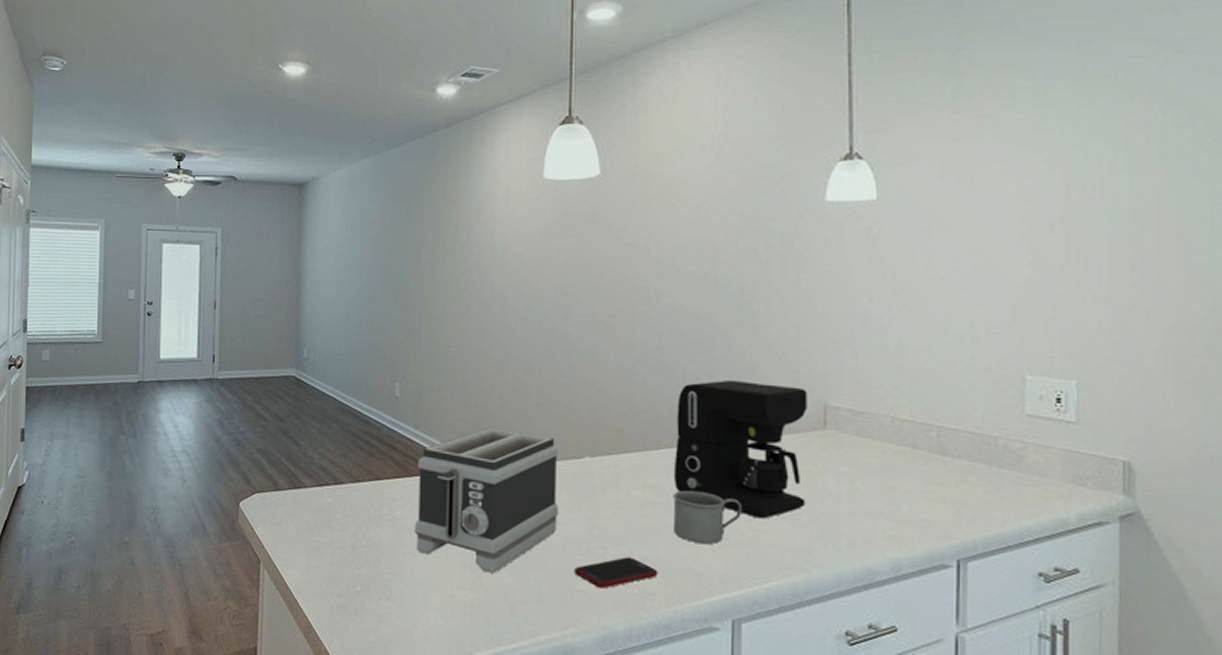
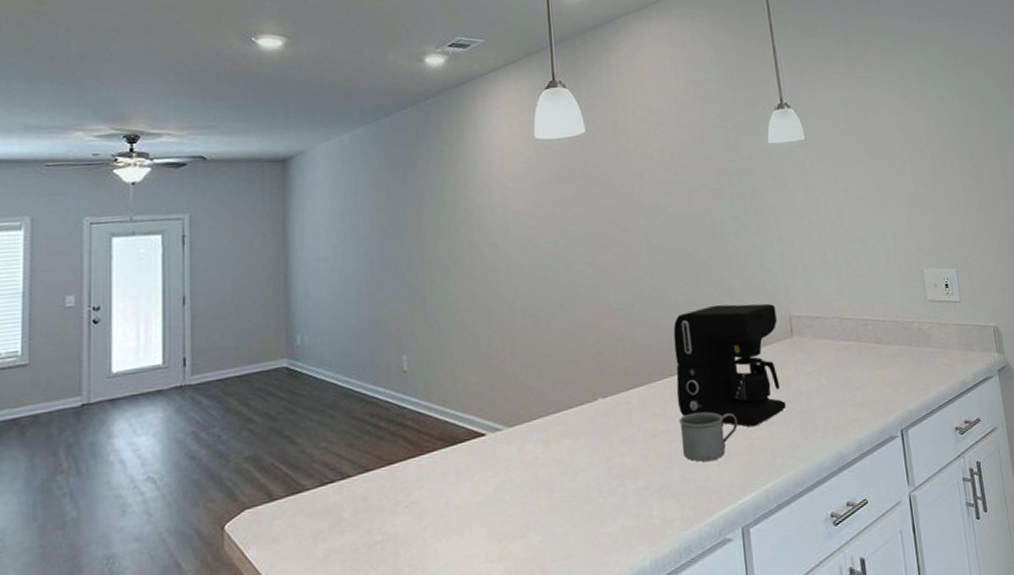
toaster: present [414,428,559,573] -> none [432,385,579,539]
cell phone: present [574,556,659,589] -> none [599,488,675,527]

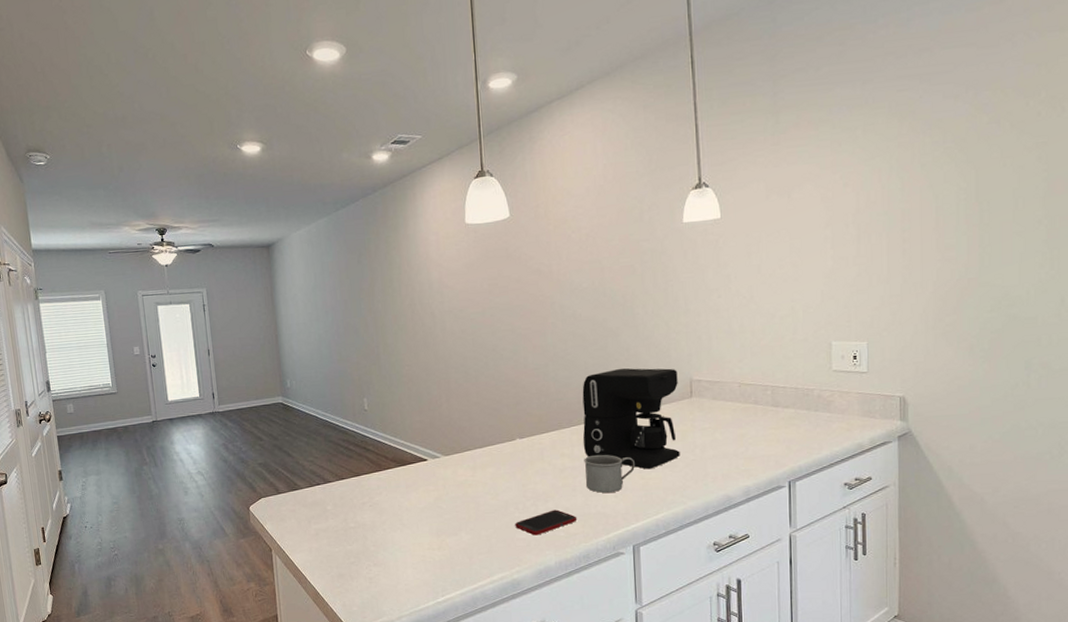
cell phone: none [599,488,675,527] -> present [515,509,577,536]

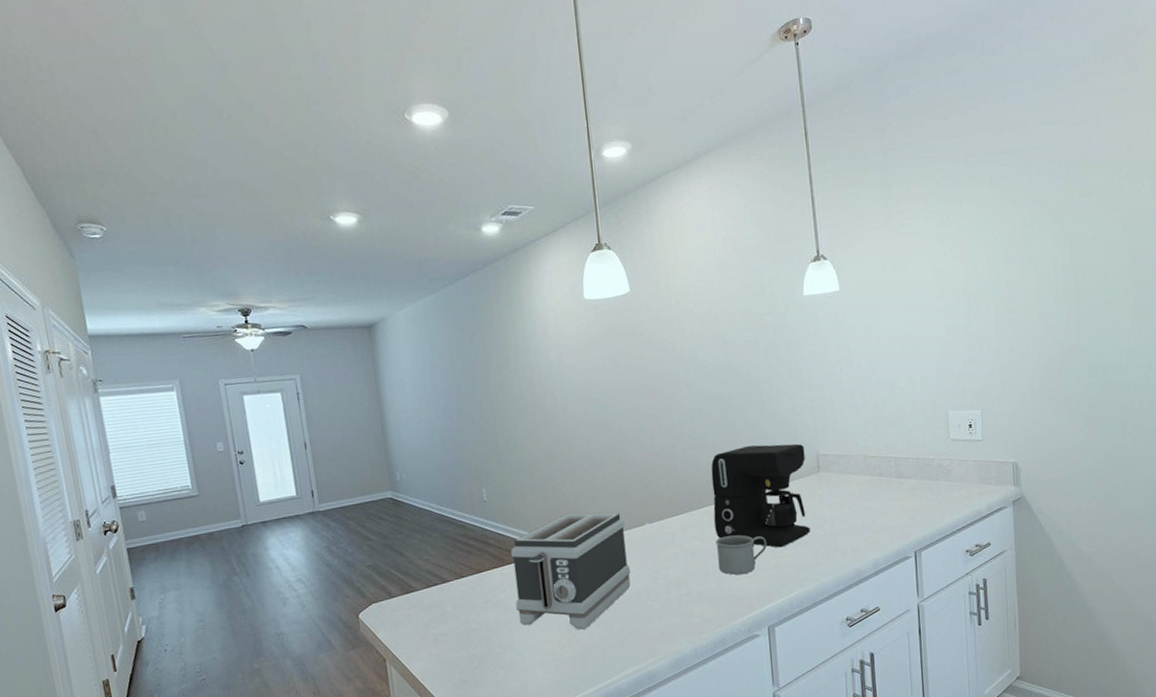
toaster: none [388,425,500,535] -> present [511,513,631,630]
cell phone: present [515,509,577,536] -> none [648,595,712,624]

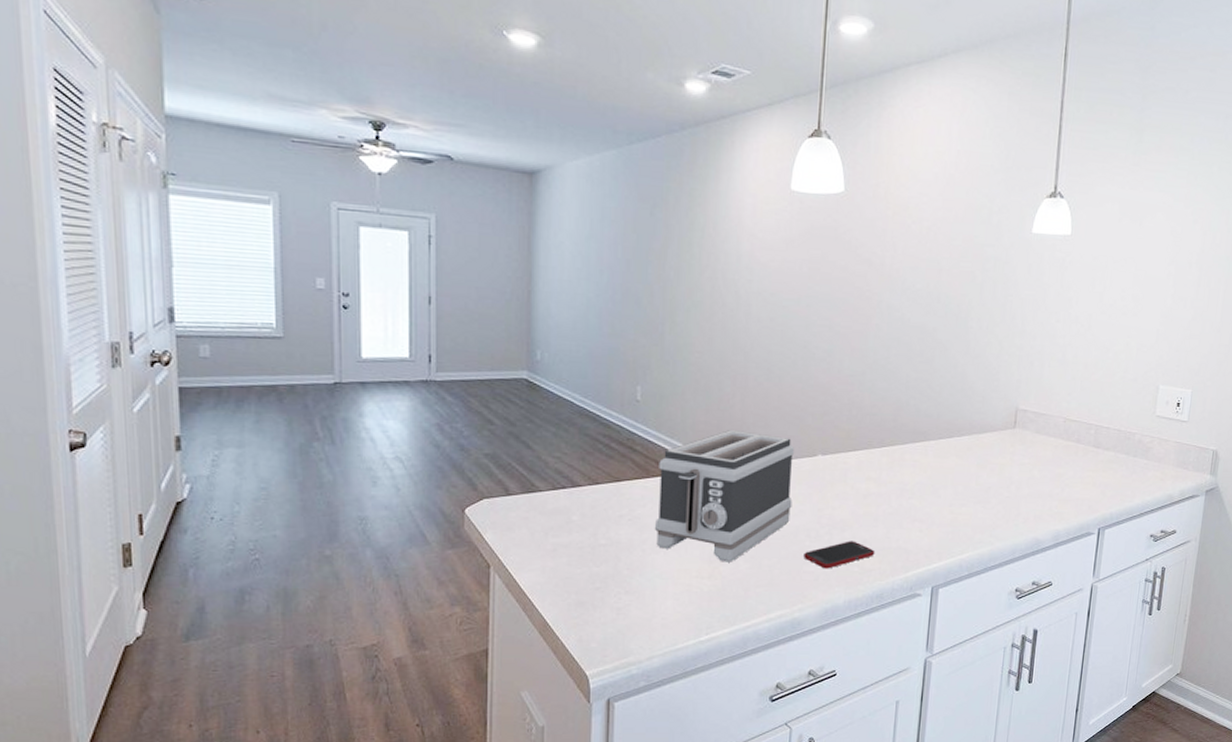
cell phone: none [648,595,712,624] -> present [804,541,875,569]
coffee maker: present [711,443,810,548] -> none [892,386,1004,503]
mug: present [715,535,767,575] -> none [890,481,947,527]

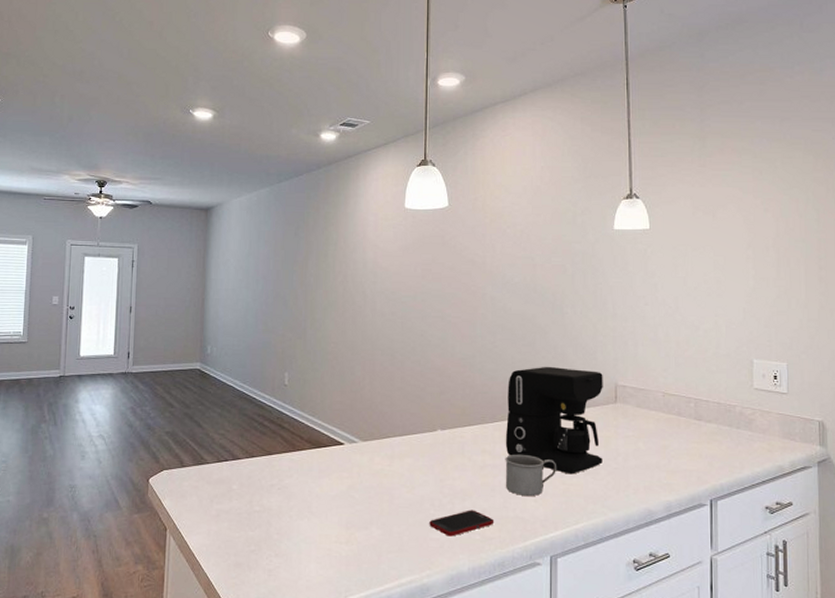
toaster: present [654,430,794,562] -> none [299,409,417,529]
mug: none [890,481,947,527] -> present [505,454,557,497]
coffee maker: none [892,386,1004,503] -> present [505,366,603,475]

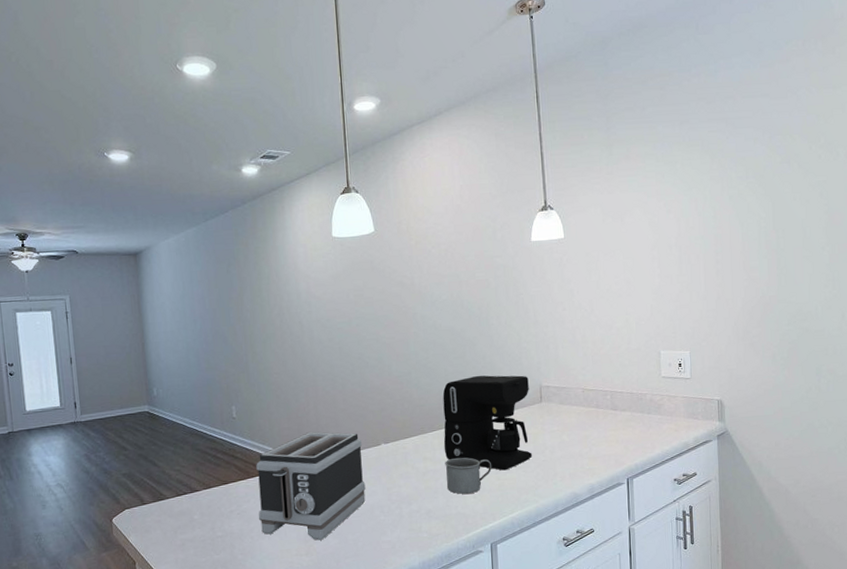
toaster: none [299,409,417,529] -> present [256,432,366,541]
cell phone: present [429,510,495,537] -> none [380,511,439,538]

